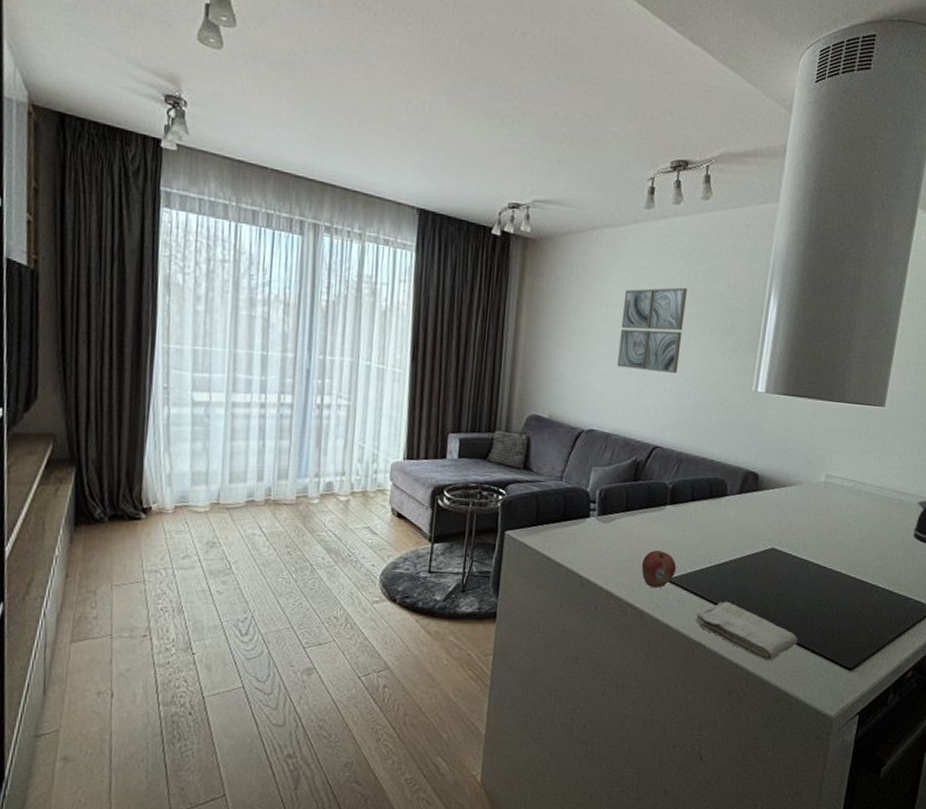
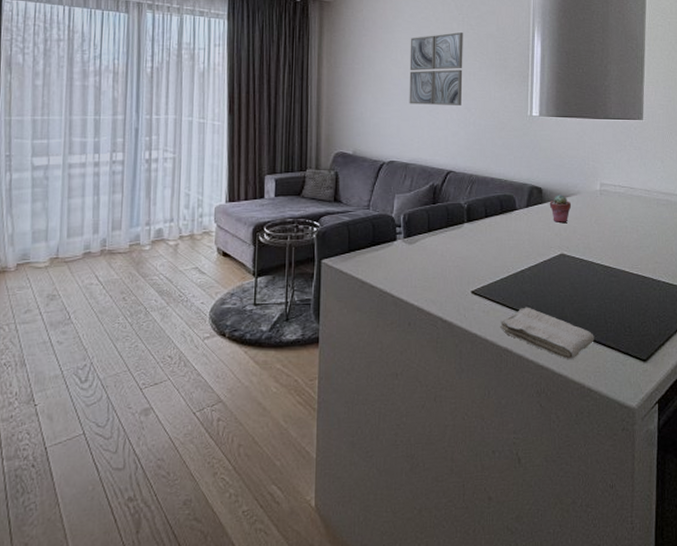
fruit: present [641,550,676,589] -> none [447,265,478,301]
potted succulent: none [764,483,791,514] -> present [549,195,572,222]

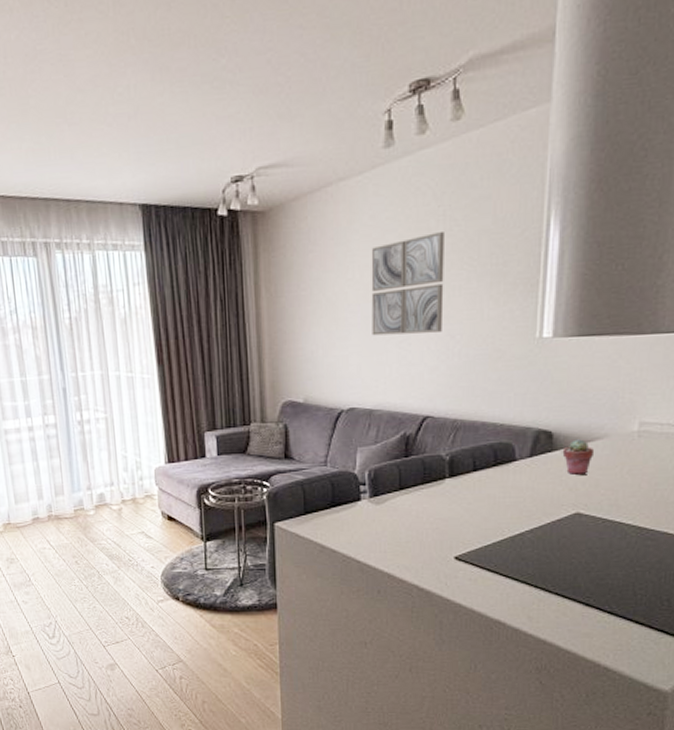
washcloth: present [499,307,594,360] -> none [490,575,617,636]

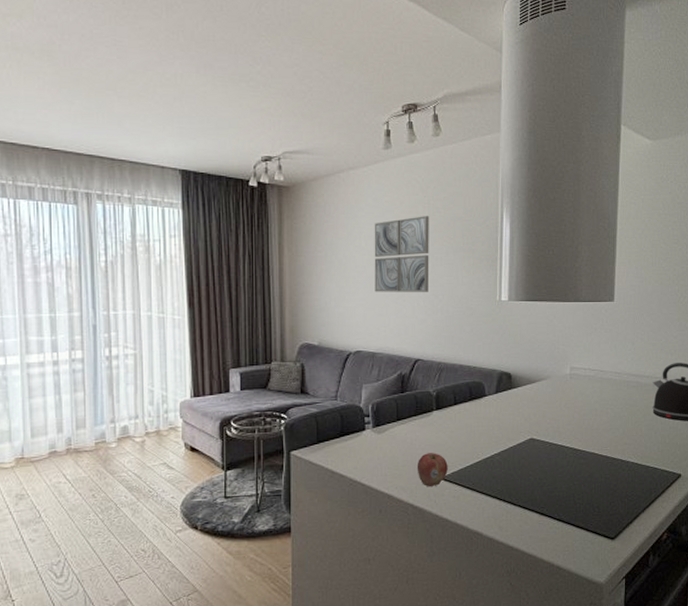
fruit: none [423,528,463,568] -> present [417,453,448,487]
potted succulent: present [562,439,595,475] -> none [519,380,541,408]

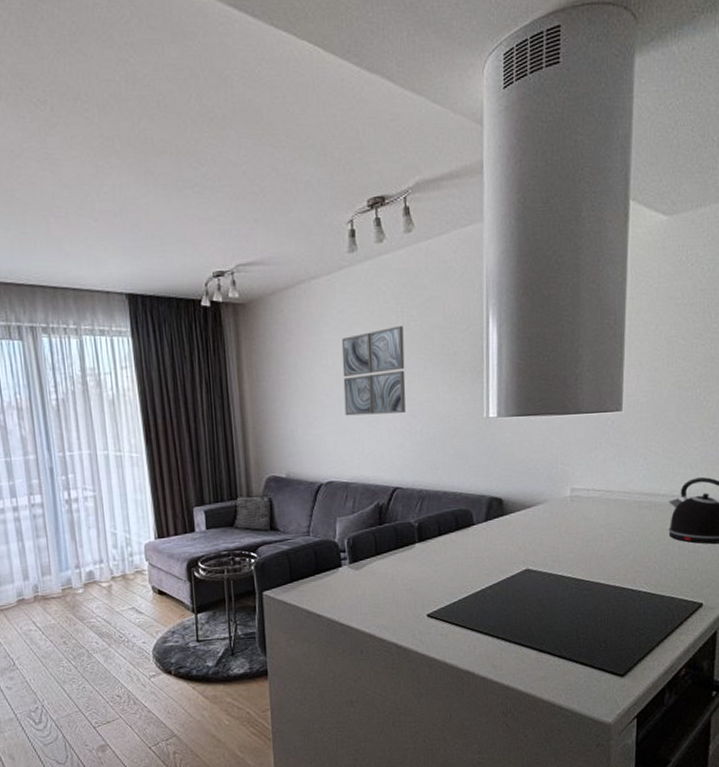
fruit: present [417,453,448,487] -> none [399,588,434,625]

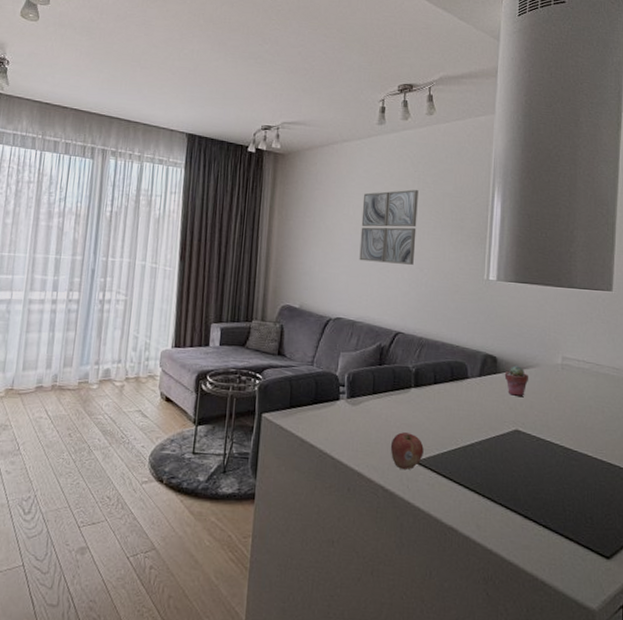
fruit: none [399,588,434,625] -> present [390,432,424,470]
potted succulent: none [511,504,538,536] -> present [504,365,529,396]

